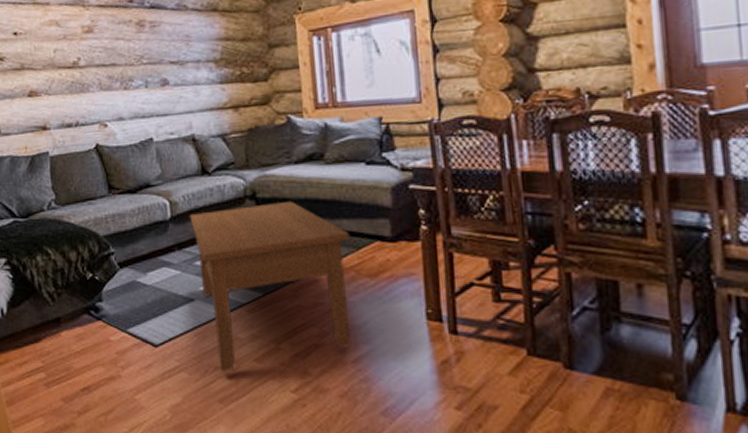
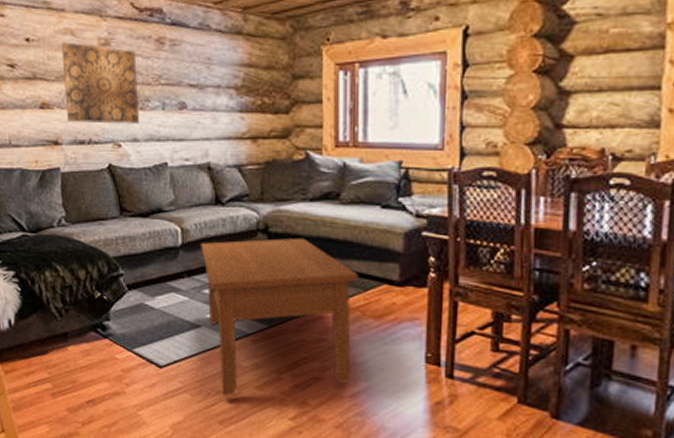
wall art: none [47,32,125,108] -> present [61,42,140,124]

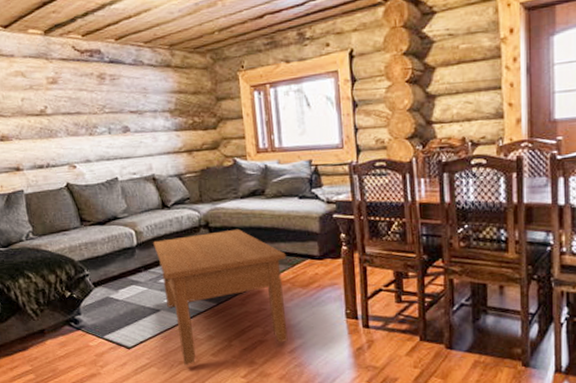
wall art: present [61,42,140,124] -> none [13,82,91,151]

